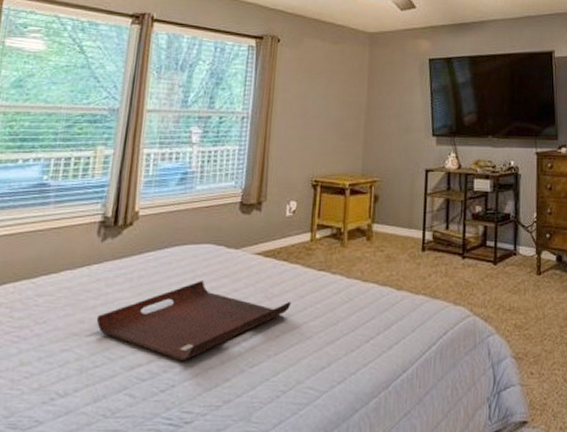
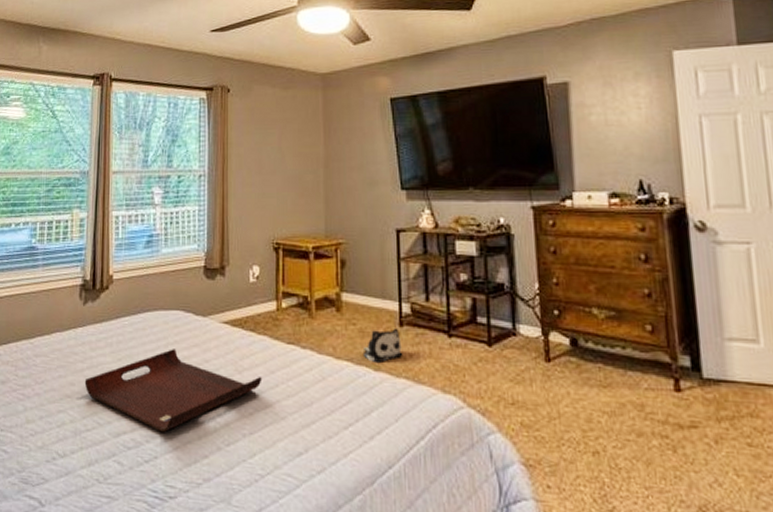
plush toy: none [387,252,423,284] -> present [362,328,402,364]

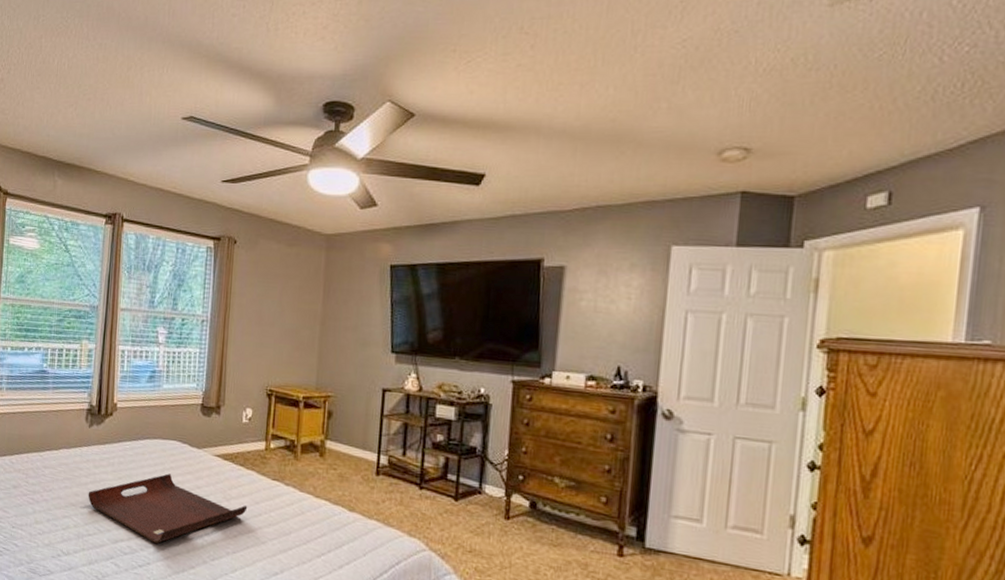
plush toy: present [362,328,402,364] -> none [340,476,376,505]

